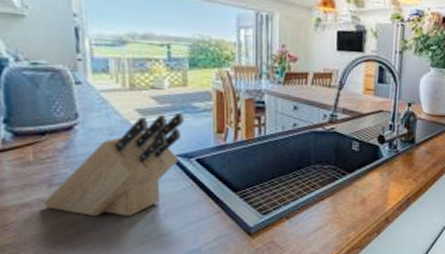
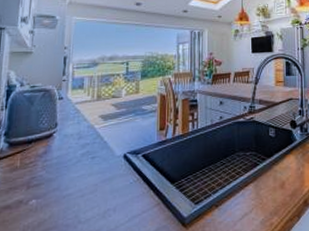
knife block: present [42,112,183,217] -> none [20,115,134,215]

